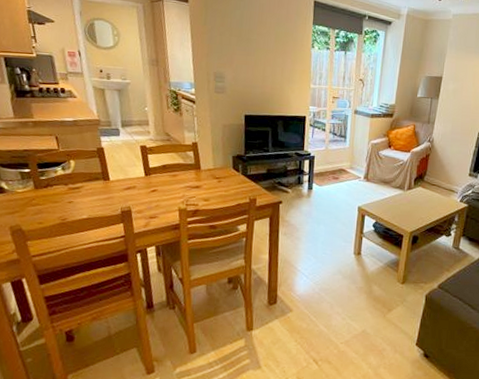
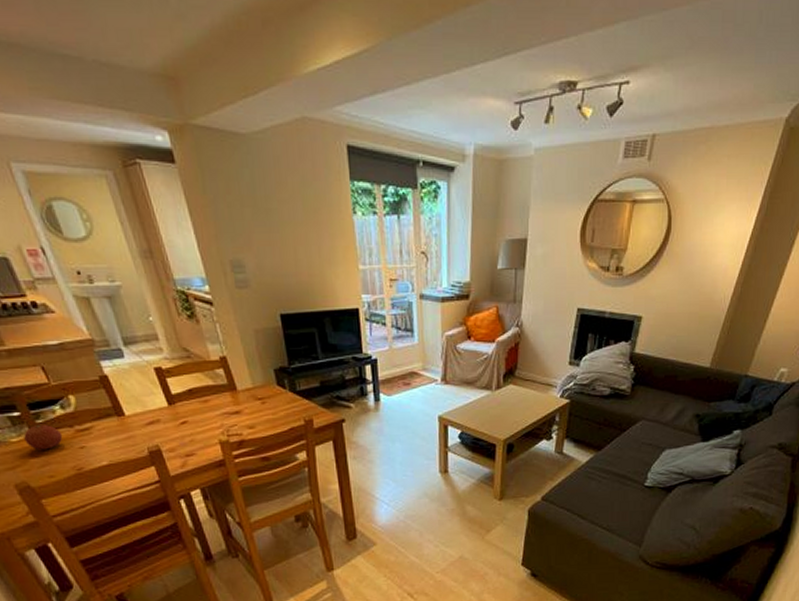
fruit: none [27,180,58,201] -> present [24,424,63,450]

